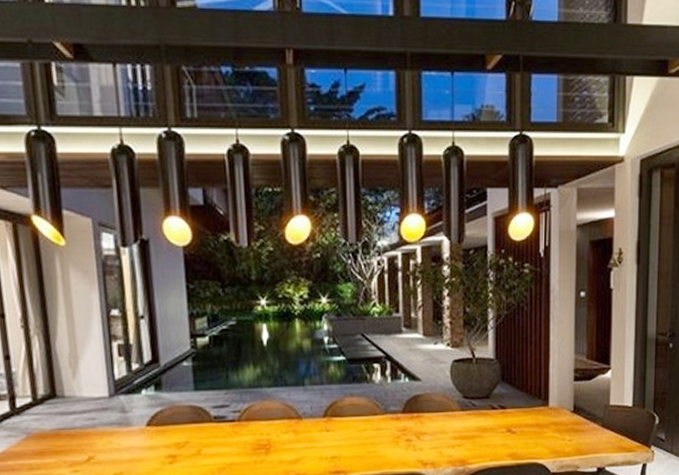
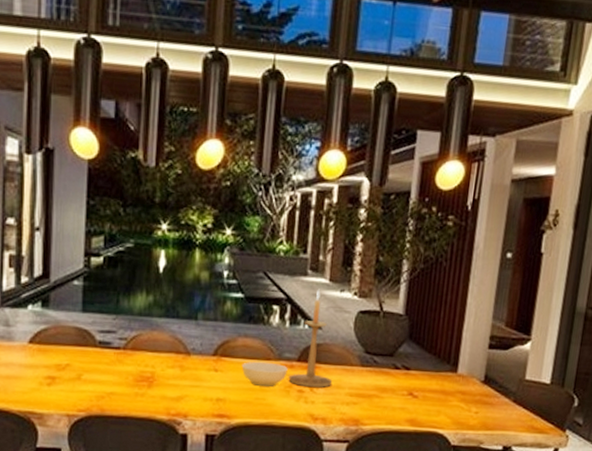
bowl: none [351,417,394,440] -> present [241,361,288,387]
candlestick: none [396,345,437,436] -> present [288,290,333,388]

